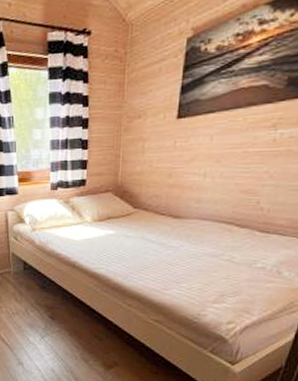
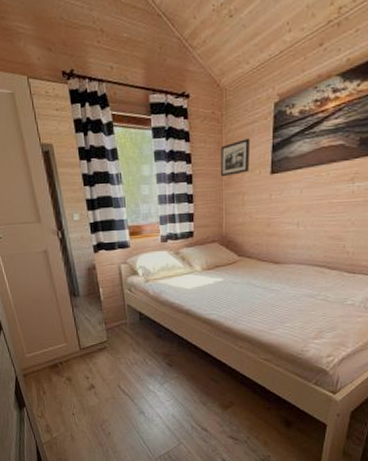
picture frame: none [120,78,156,122] -> present [221,137,251,177]

